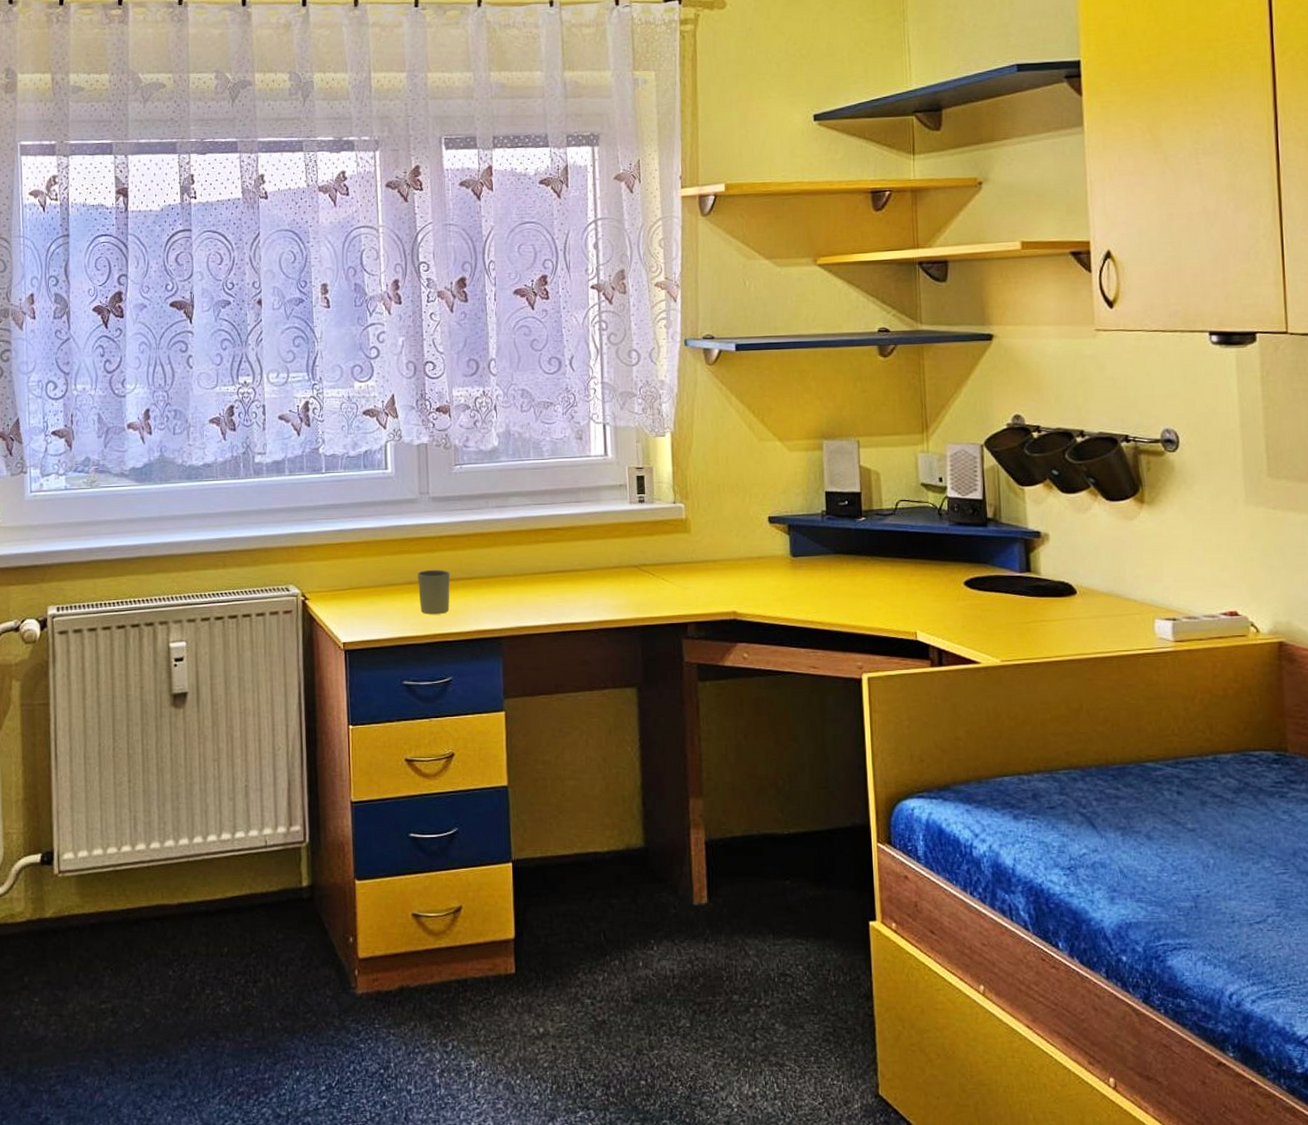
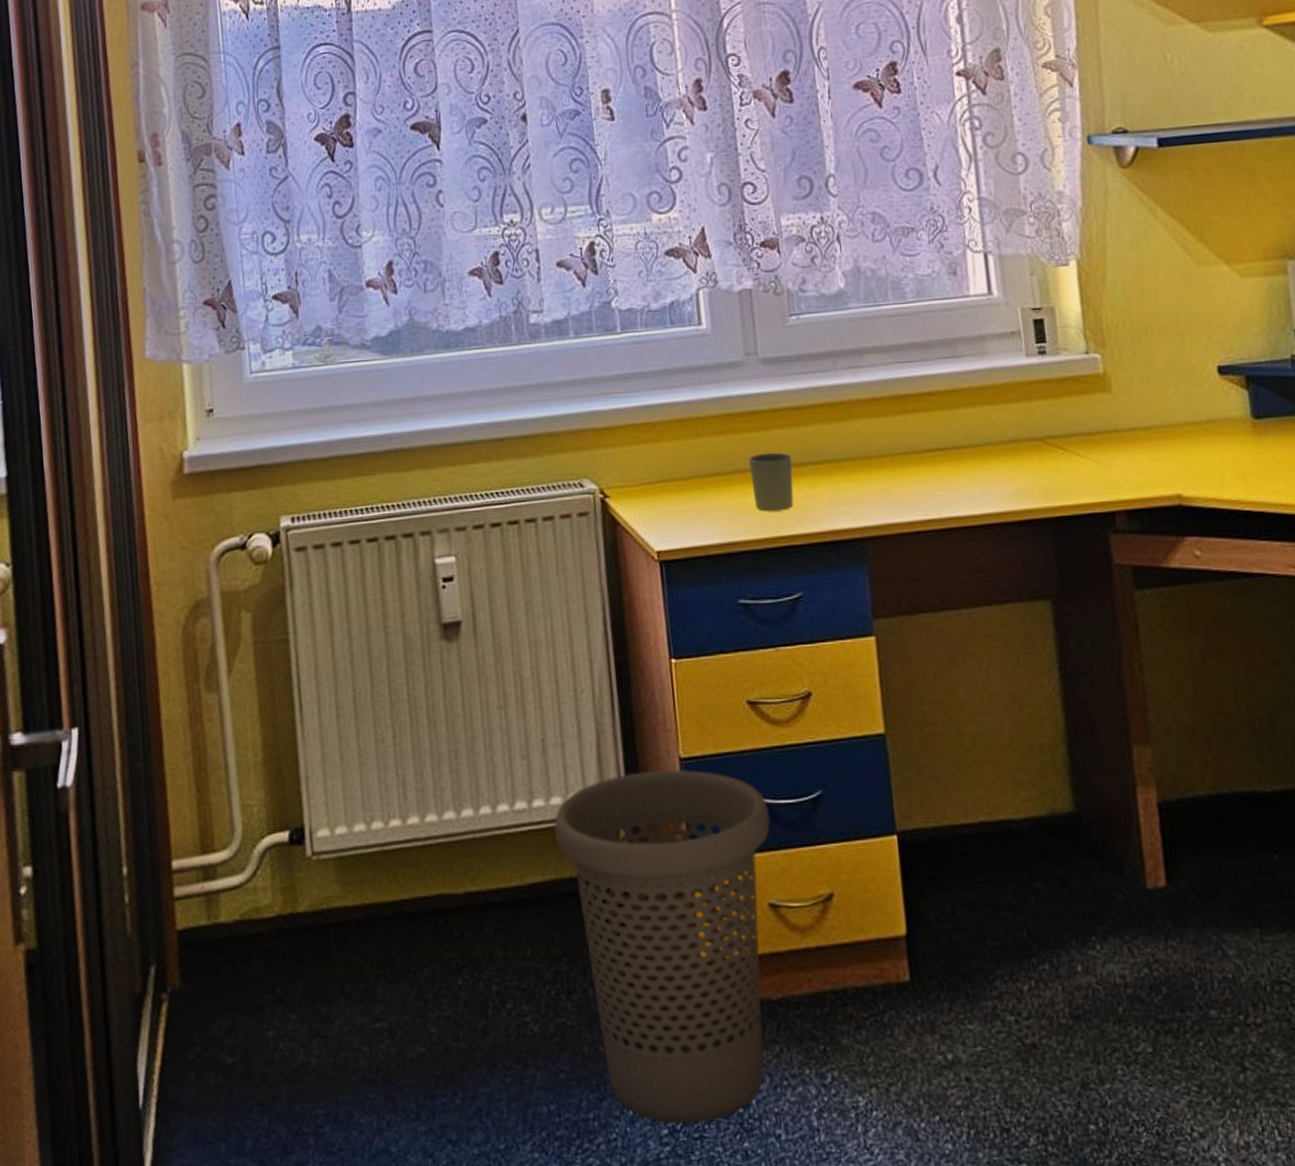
trash bin: none [251,811,418,1082] -> present [553,770,771,1124]

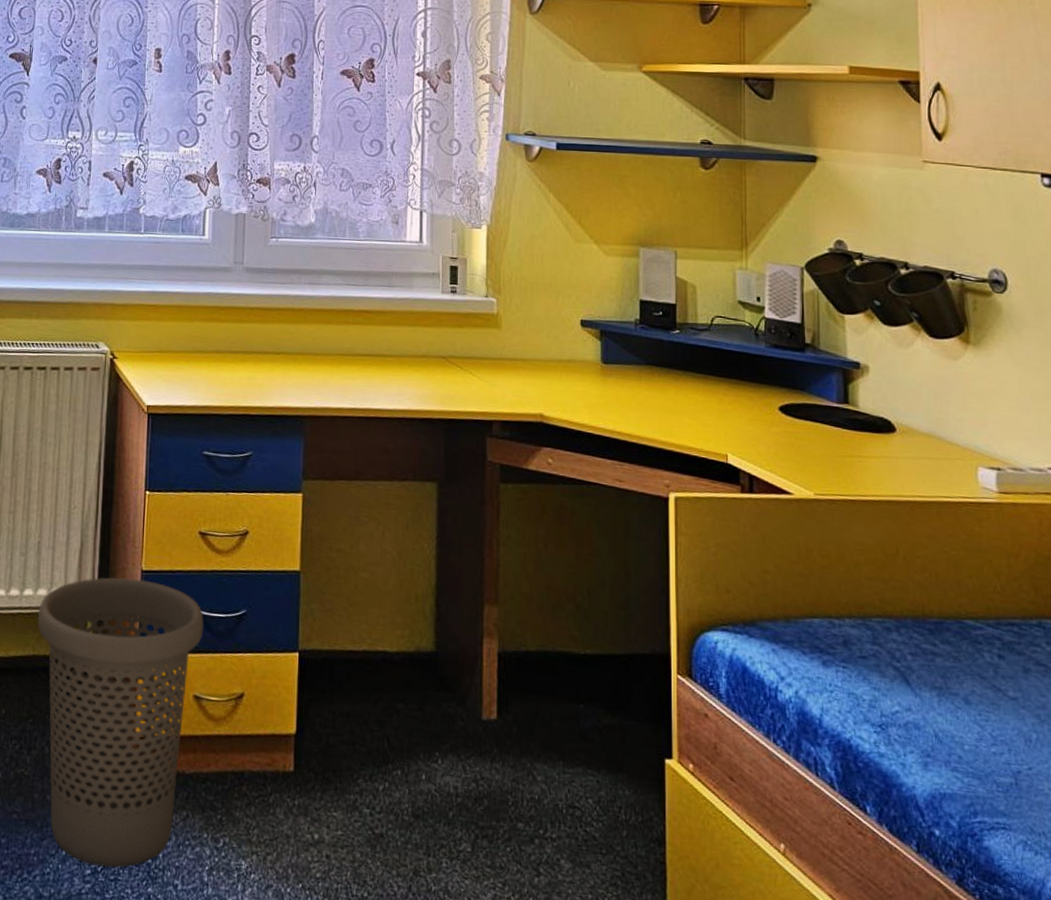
mug: present [749,452,794,512] -> none [225,340,259,387]

